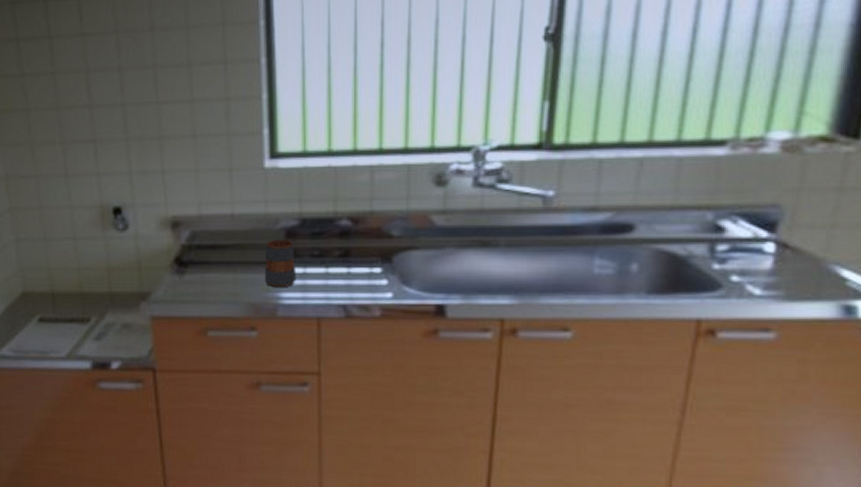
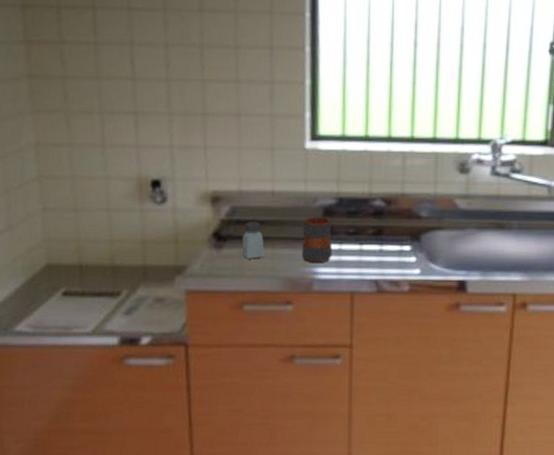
saltshaker: none [203,246,226,285] -> present [242,222,264,259]

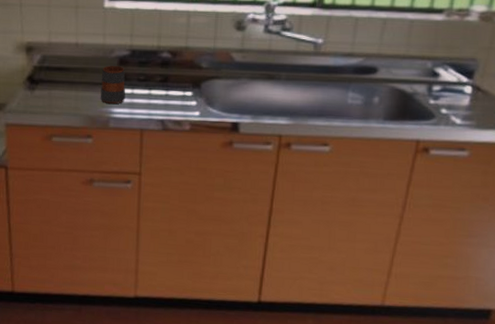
saltshaker: present [242,222,264,259] -> none [51,68,69,100]

